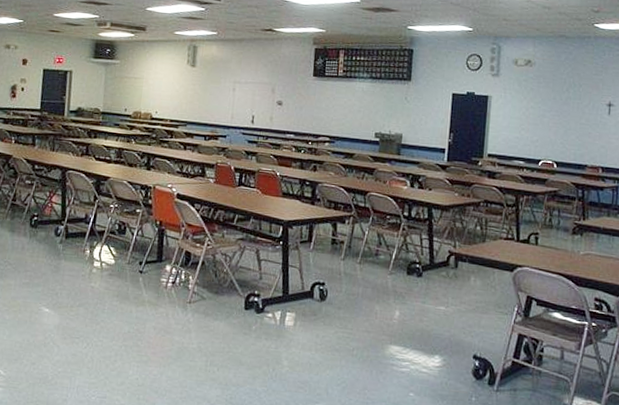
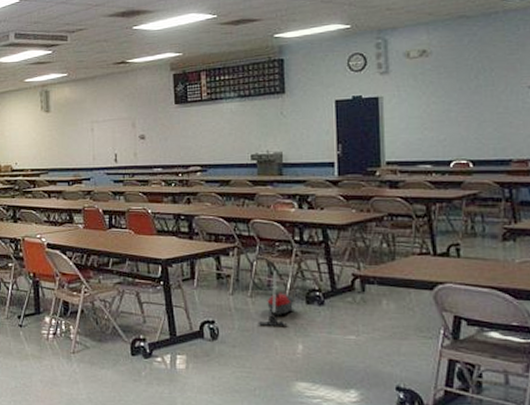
vacuum cleaner: none [360,227,397,293] -> present [249,257,294,326]

